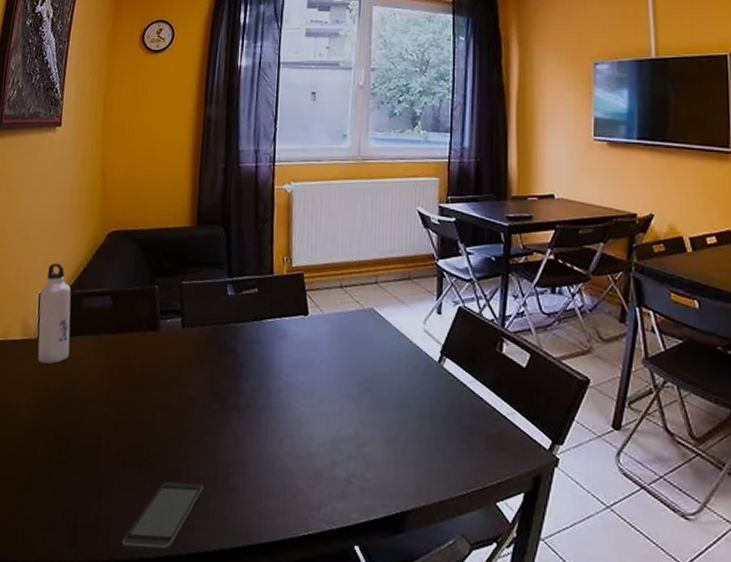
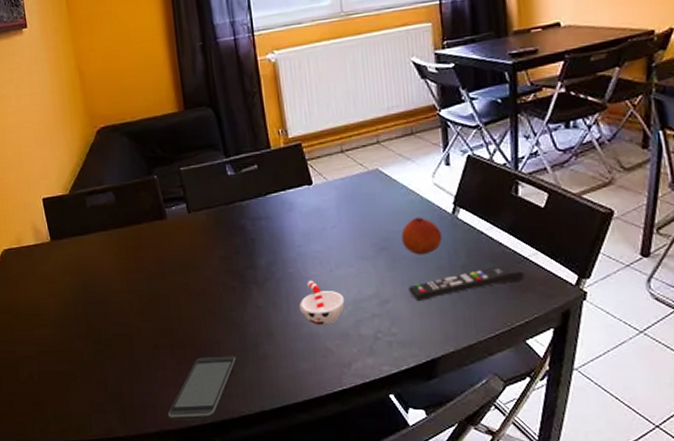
water bottle: present [38,263,72,364] -> none [42,166,84,264]
cup: none [277,412,323,463] -> present [299,280,345,326]
remote control: none [386,420,501,449] -> present [408,264,525,302]
fruit: none [387,361,426,401] -> present [401,217,443,255]

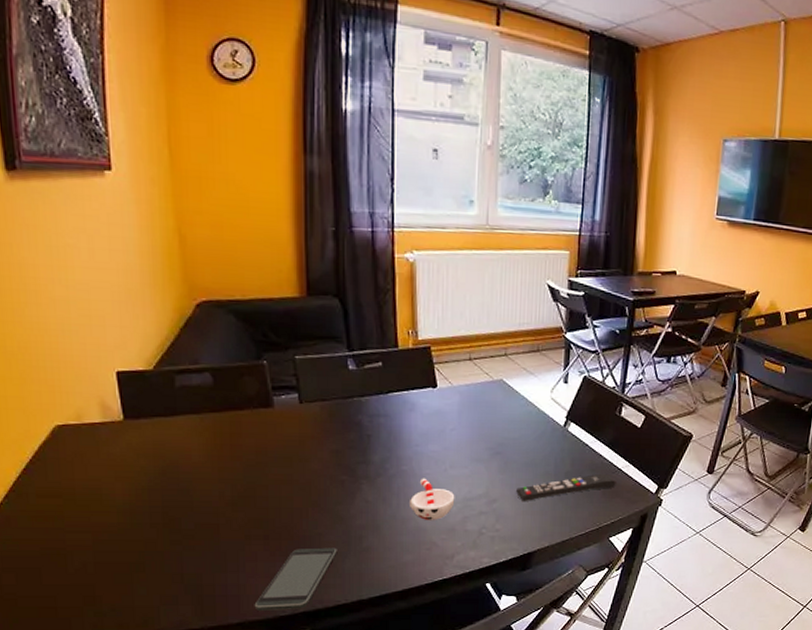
fruit: present [401,217,443,255] -> none [515,427,552,461]

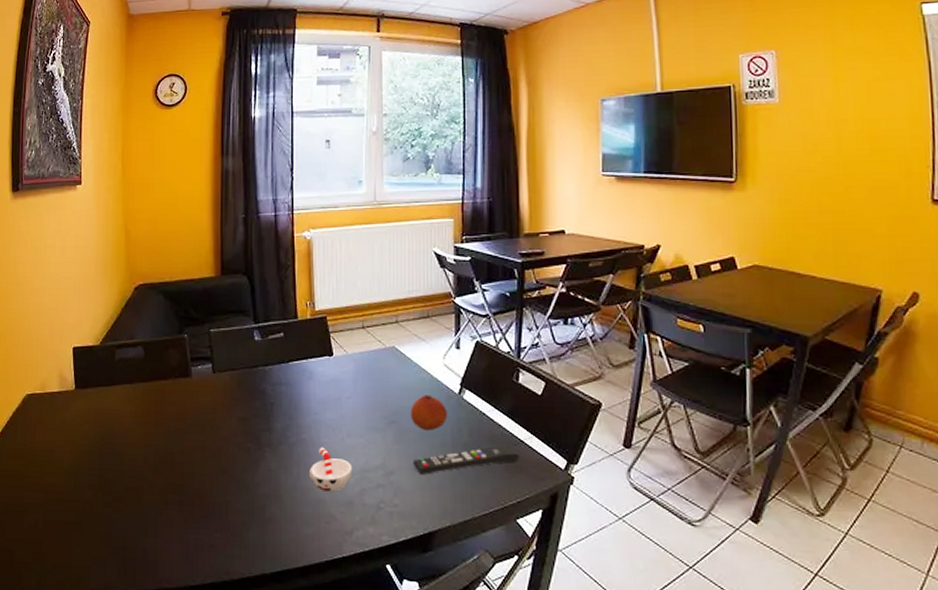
smartphone: present [254,547,337,612] -> none [168,515,243,580]
fruit: none [515,427,552,461] -> present [410,394,448,431]

